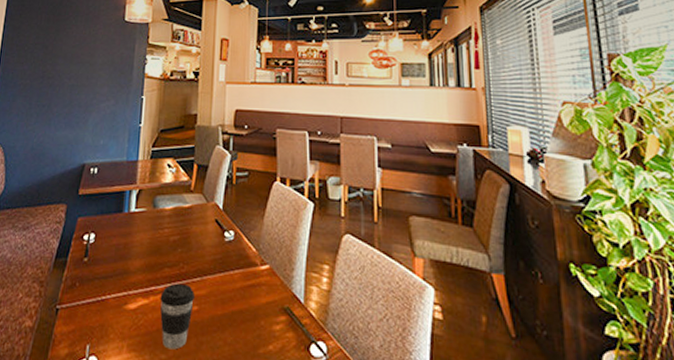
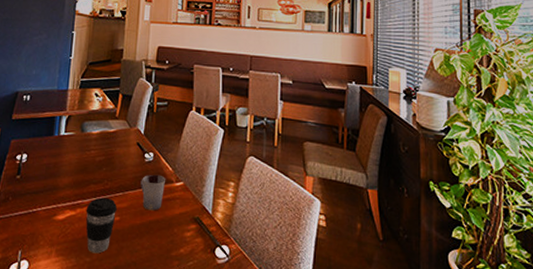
cup: none [220,256,248,299] -> present [140,174,165,211]

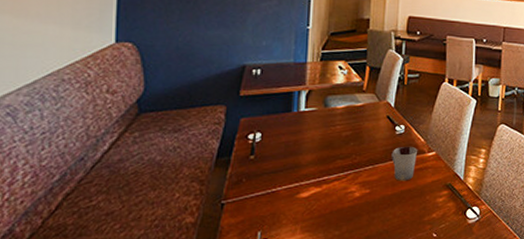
coffee cup: present [86,197,117,254] -> none [333,172,367,227]

